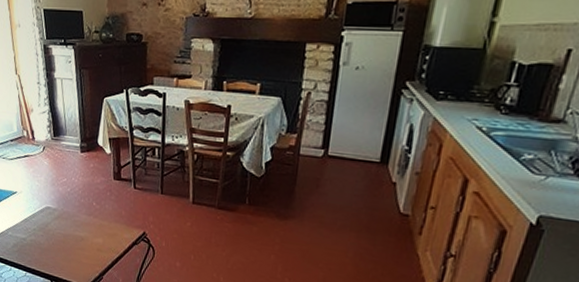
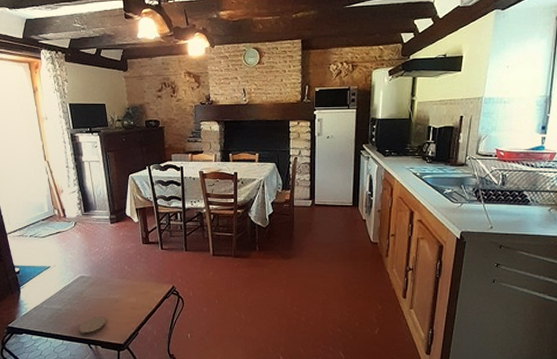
coaster: none [42,252,70,272] -> present [79,317,106,336]

